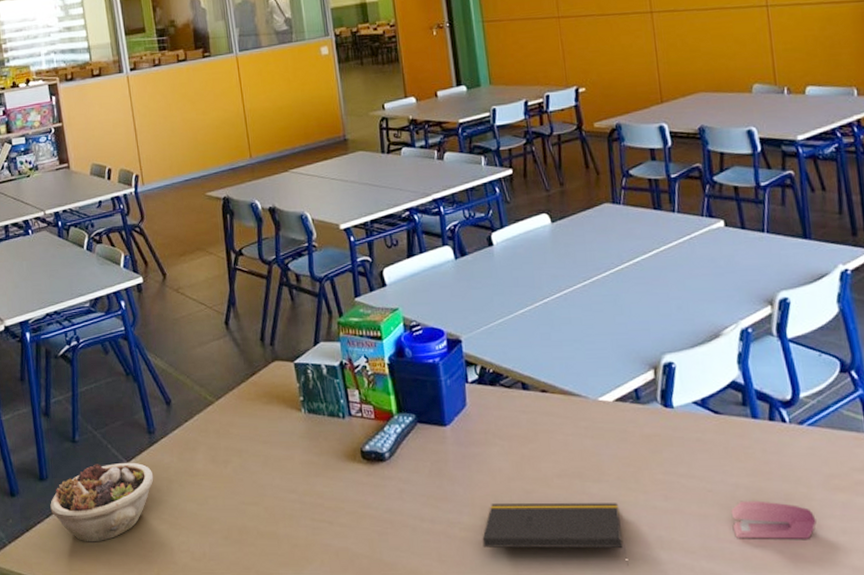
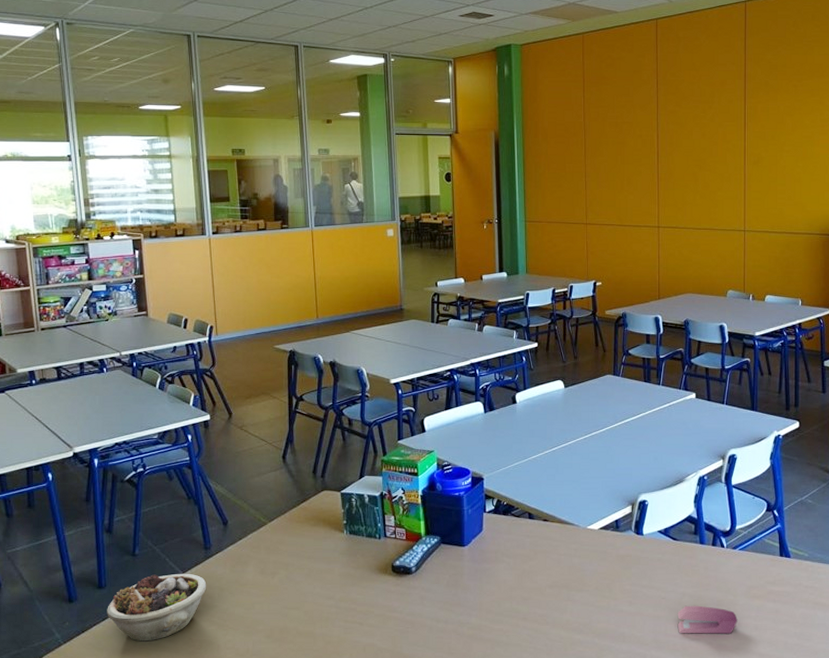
notepad: present [482,503,629,566] -> none [485,607,597,655]

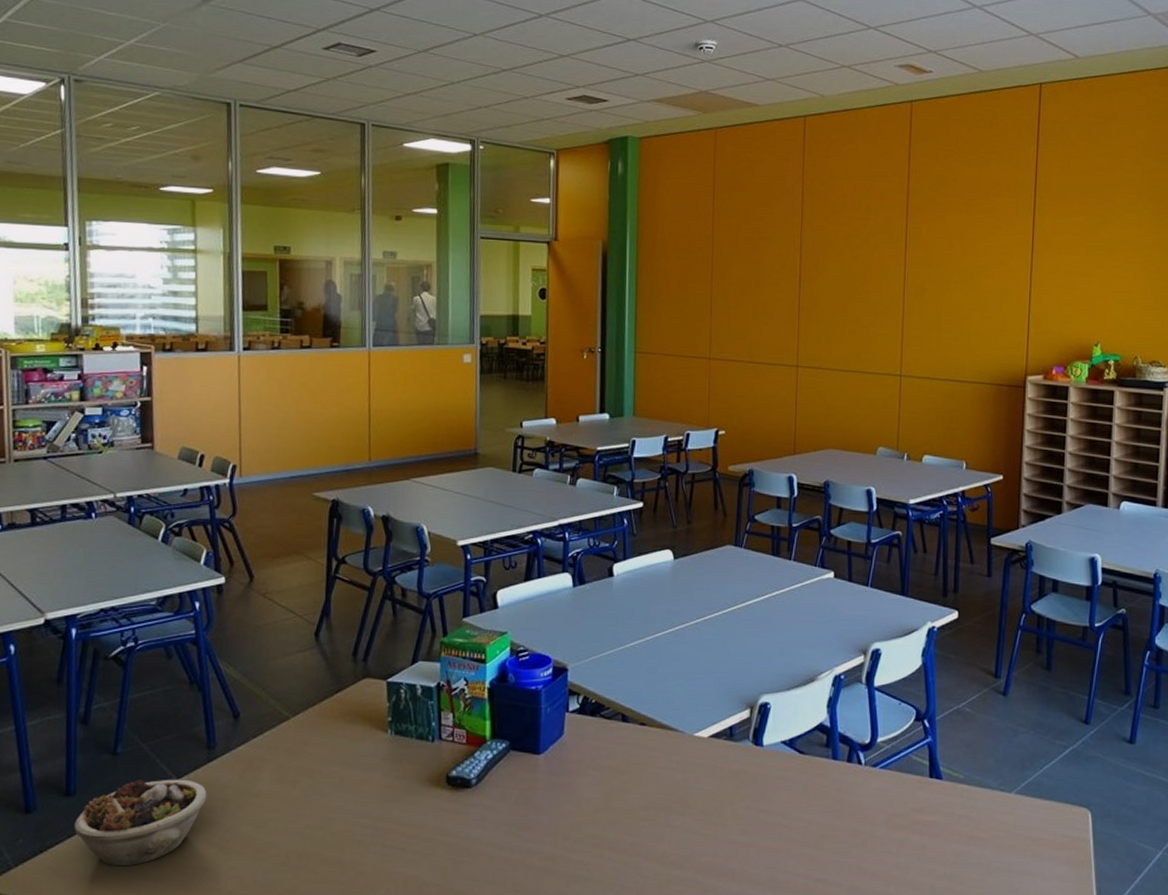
stapler: present [677,605,738,634] -> none [800,836,875,873]

